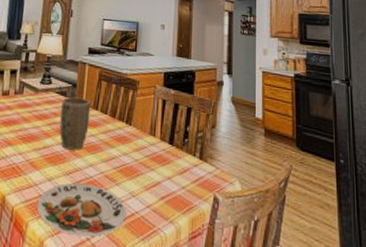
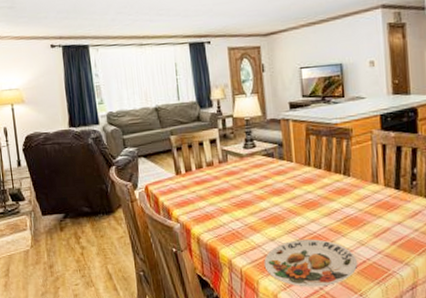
plant pot: present [59,97,91,150] -> none [270,156,304,209]

